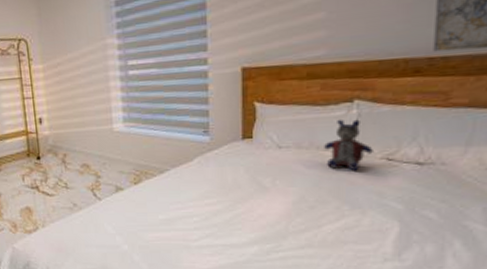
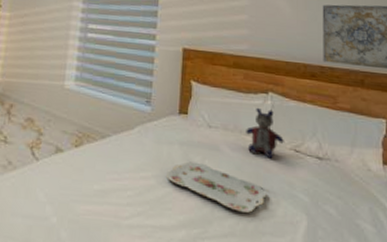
serving tray: none [232,184,350,225] -> present [165,161,267,213]

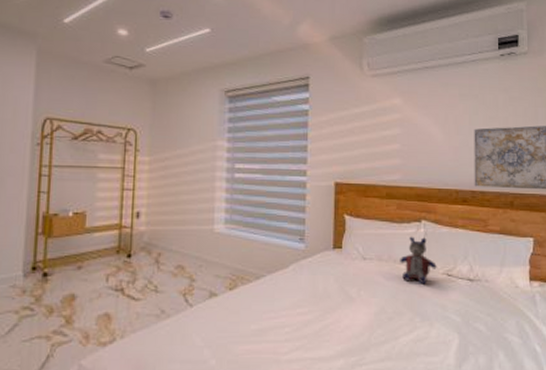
serving tray: present [165,161,267,213] -> none [322,294,421,337]

